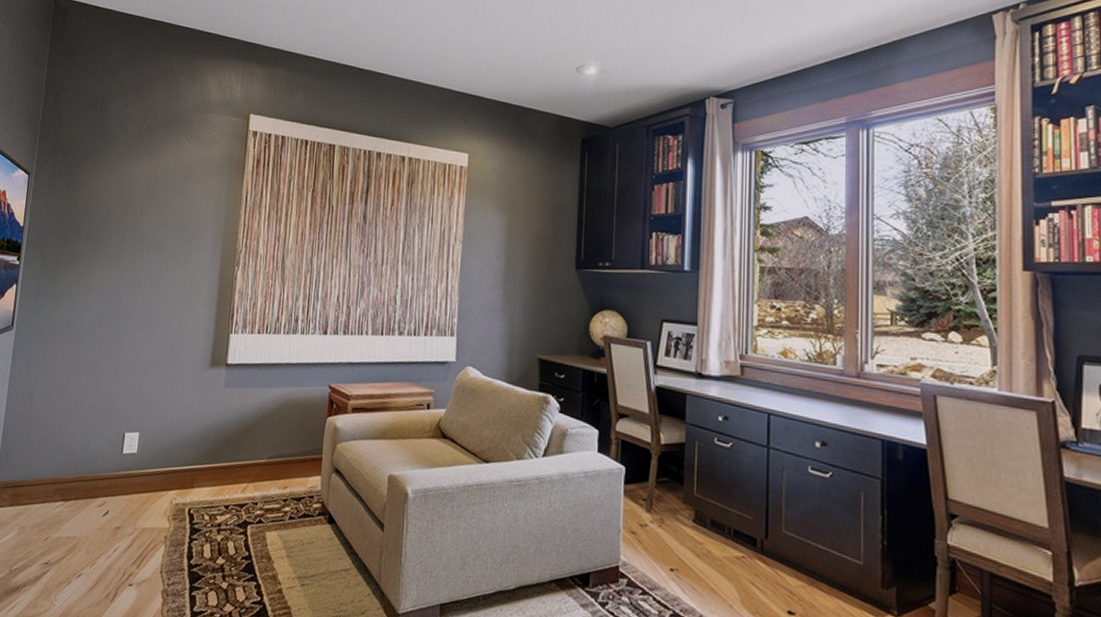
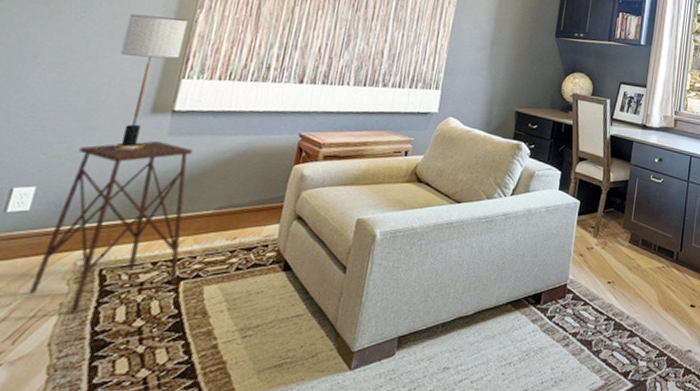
side table: none [143,392,246,546] -> present [29,140,194,313]
table lamp: none [184,275,230,401] -> present [114,13,189,150]

